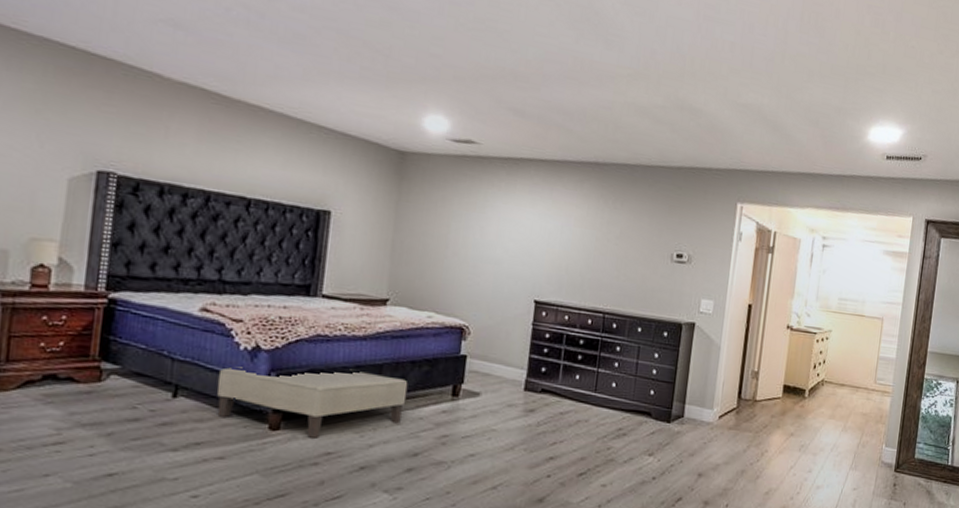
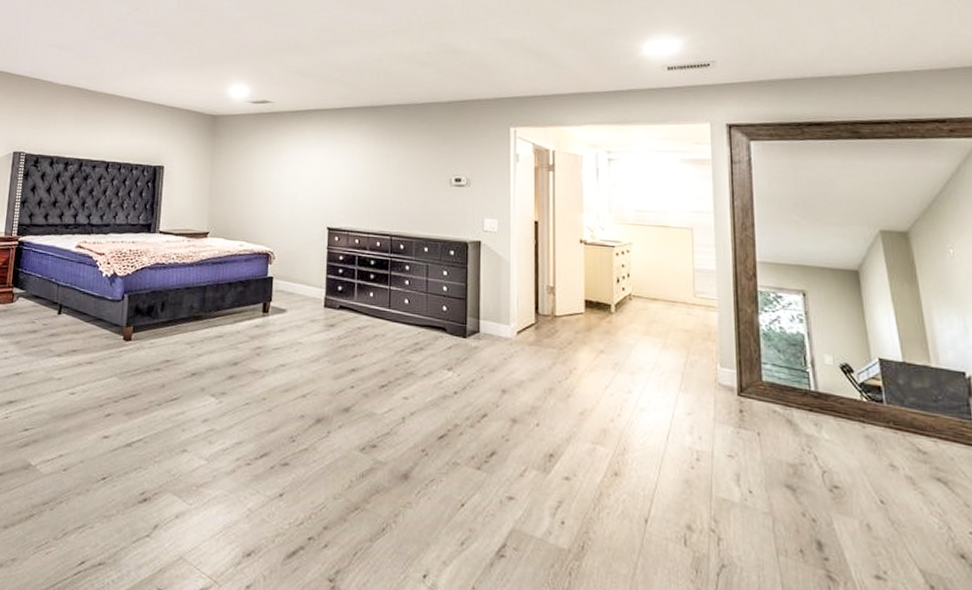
ottoman: present [217,366,408,438] -> none [87,290,227,348]

